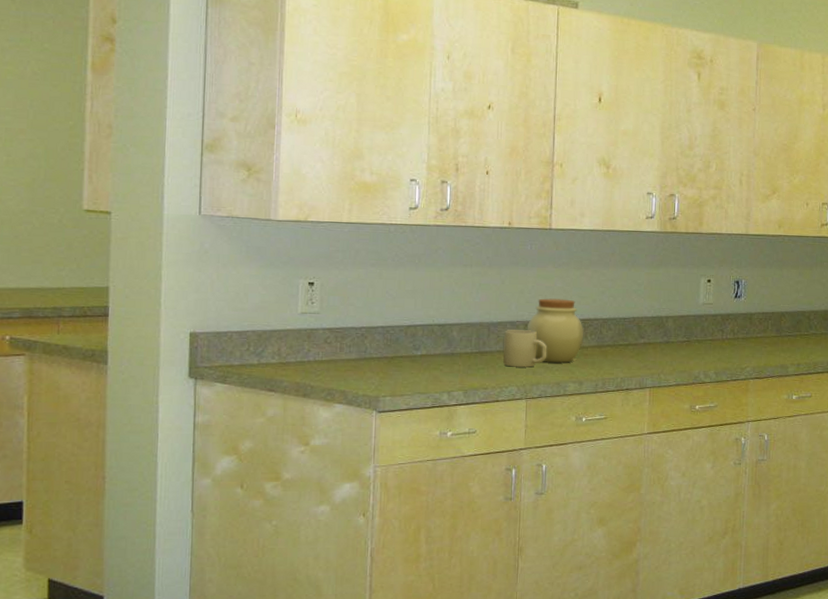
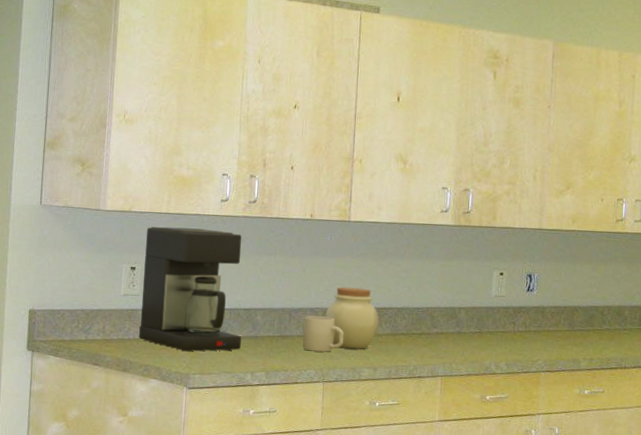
coffee maker: none [320,237,436,373] -> present [139,226,242,352]

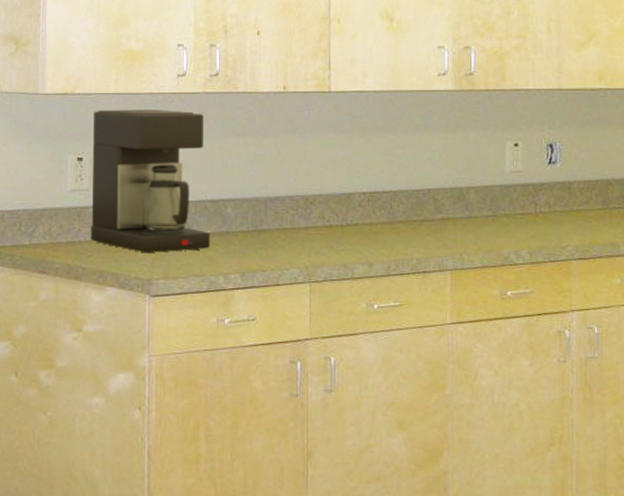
mug: present [302,315,344,352] -> none [282,205,331,247]
jar: present [325,287,379,350] -> none [307,169,372,243]

